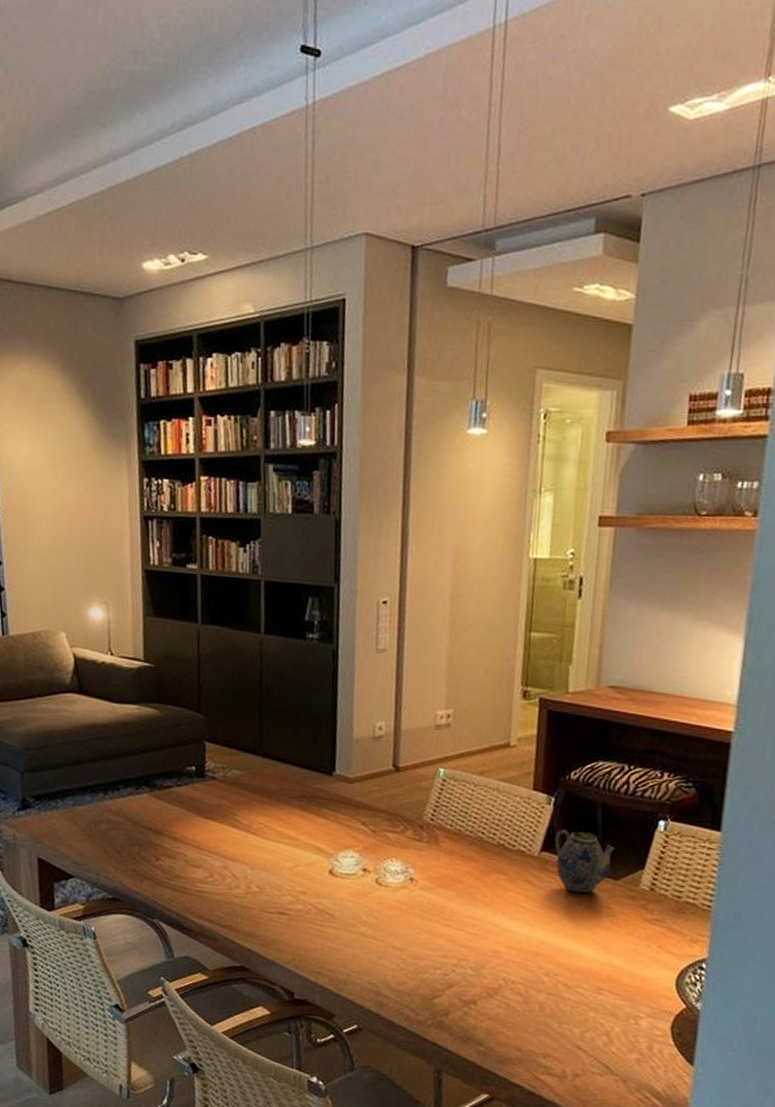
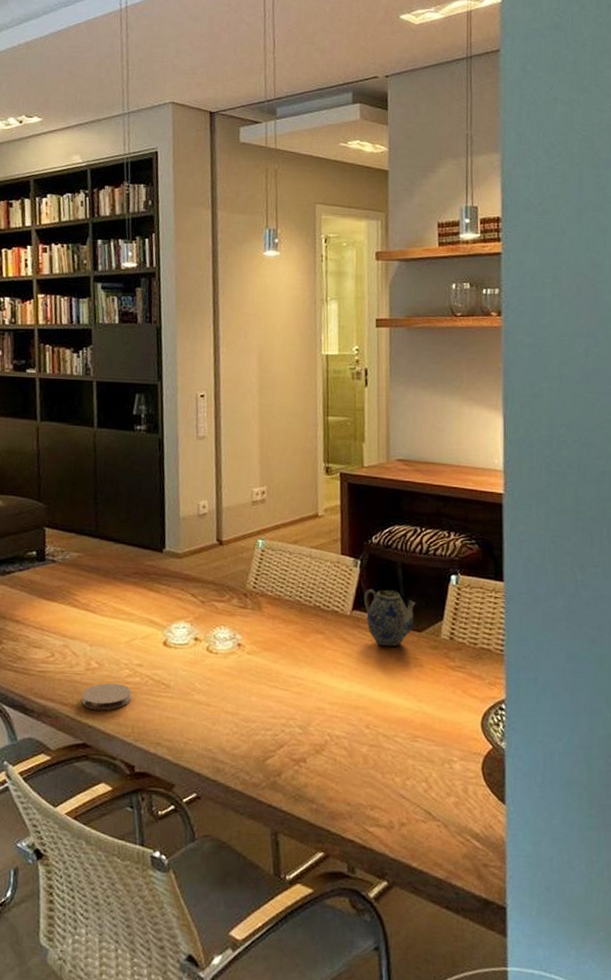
coaster: none [241,908,293,936] -> present [81,683,132,711]

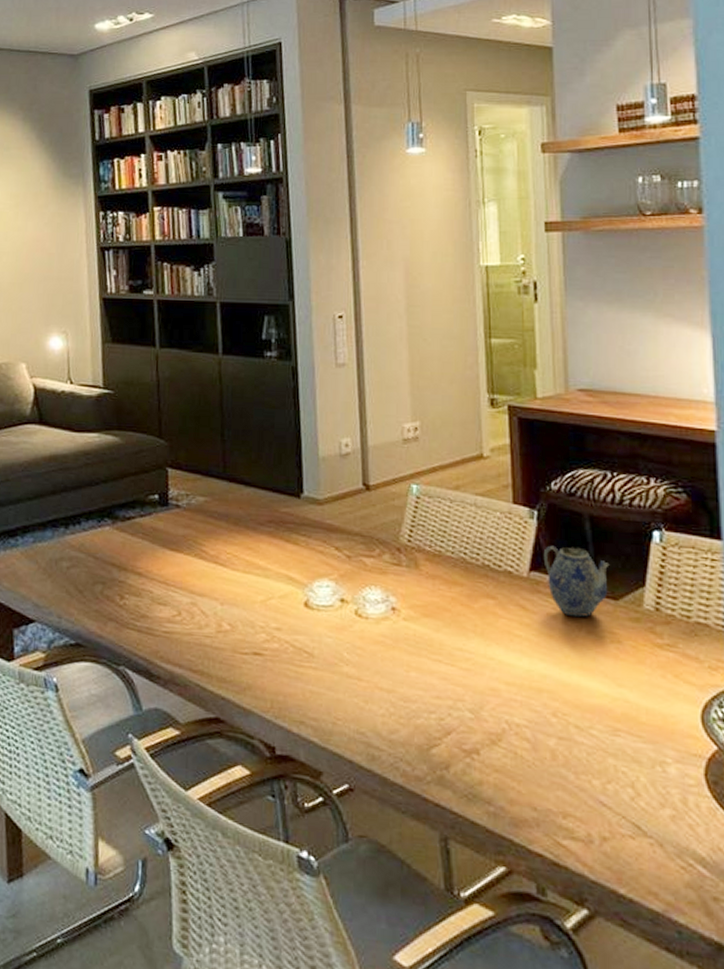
coaster: present [81,683,132,711] -> none [213,648,270,681]

